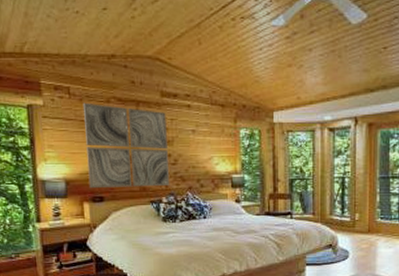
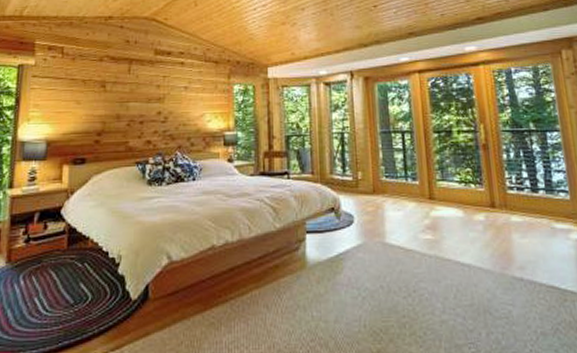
wall art: present [82,102,170,189] -> none [71,61,159,150]

